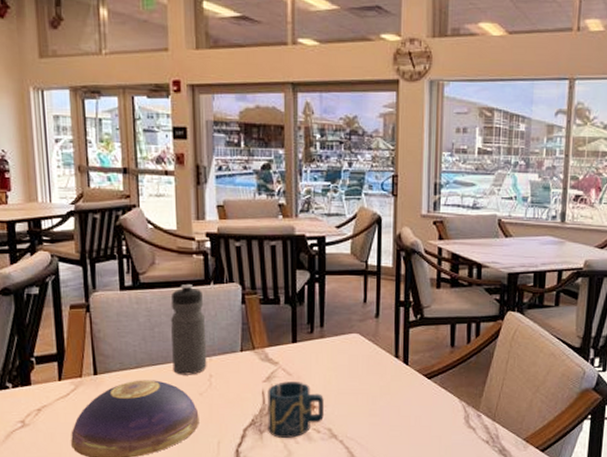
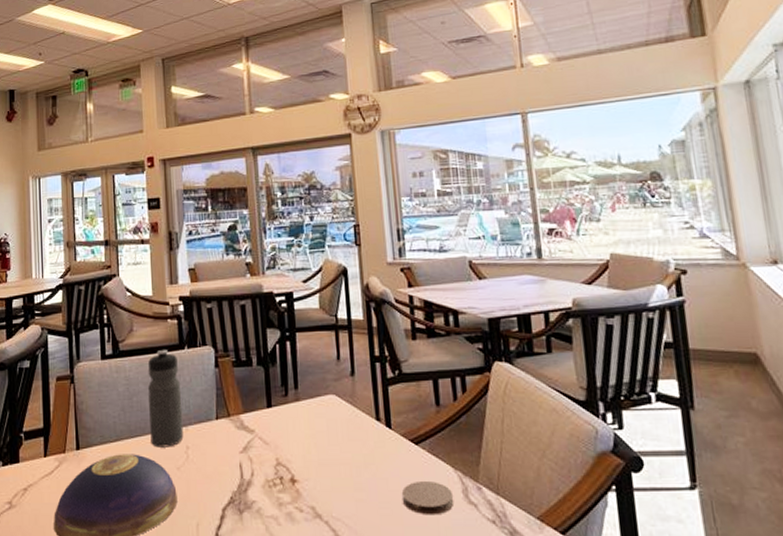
cup: present [267,381,324,438] -> none [245,452,306,518]
coaster: none [411,408,456,437] -> present [401,480,454,515]

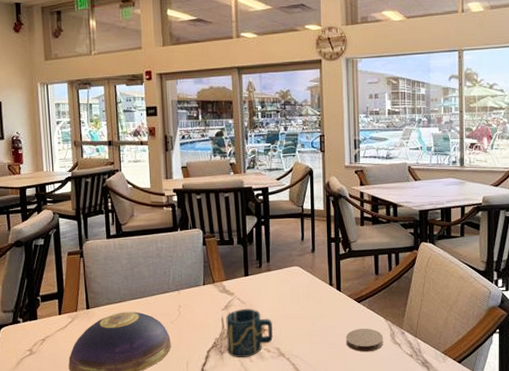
water bottle: present [148,350,184,448] -> none [147,232,177,307]
cup: none [245,452,306,518] -> present [226,309,273,357]

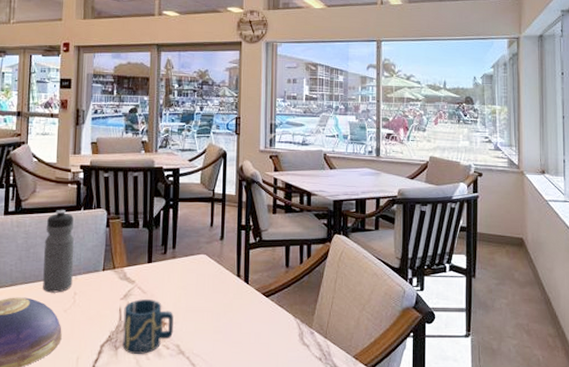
water bottle: none [147,232,177,307] -> present [43,210,75,293]
coaster: present [345,328,384,352] -> none [251,325,292,353]

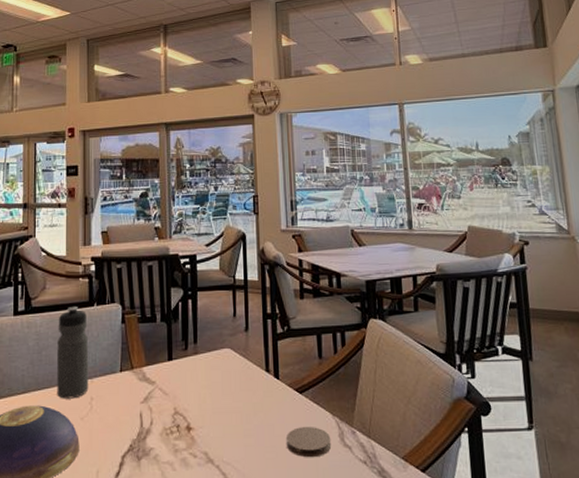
cup: present [122,299,174,354] -> none [145,401,200,465]
coaster: none [251,325,292,353] -> present [285,426,332,458]

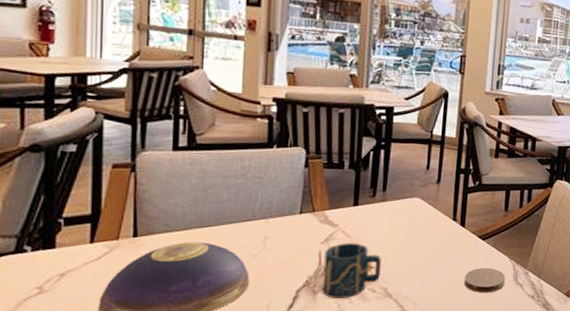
water bottle: present [57,307,89,399] -> none [225,147,266,237]
cup: none [145,401,200,465] -> present [322,243,381,298]

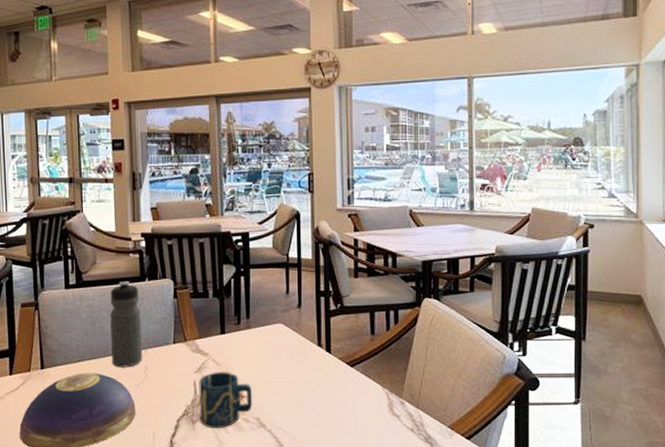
water bottle: none [225,147,266,237] -> present [110,281,143,368]
coaster: present [463,267,506,293] -> none [336,396,381,425]

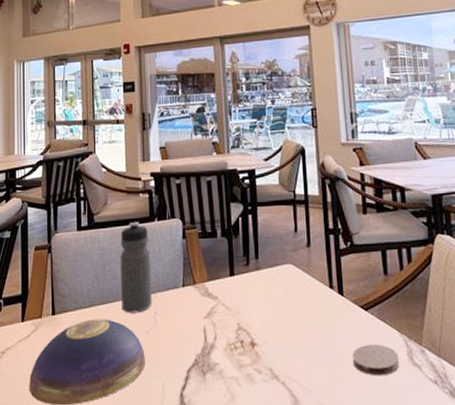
cup: present [199,372,252,428] -> none [208,317,264,379]
coaster: none [336,396,381,425] -> present [352,343,400,376]

